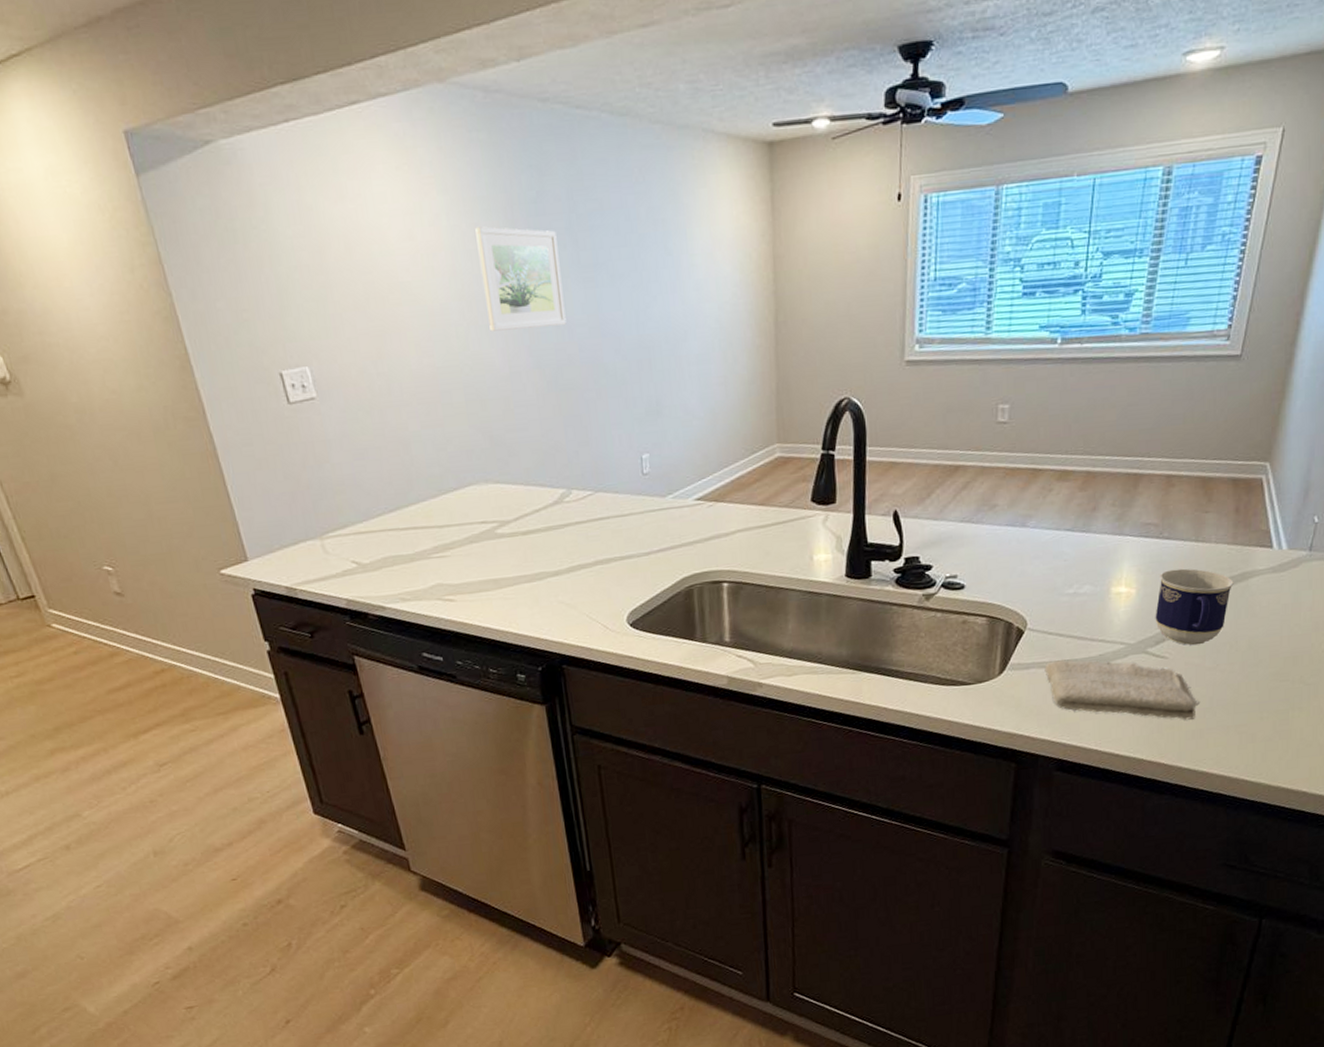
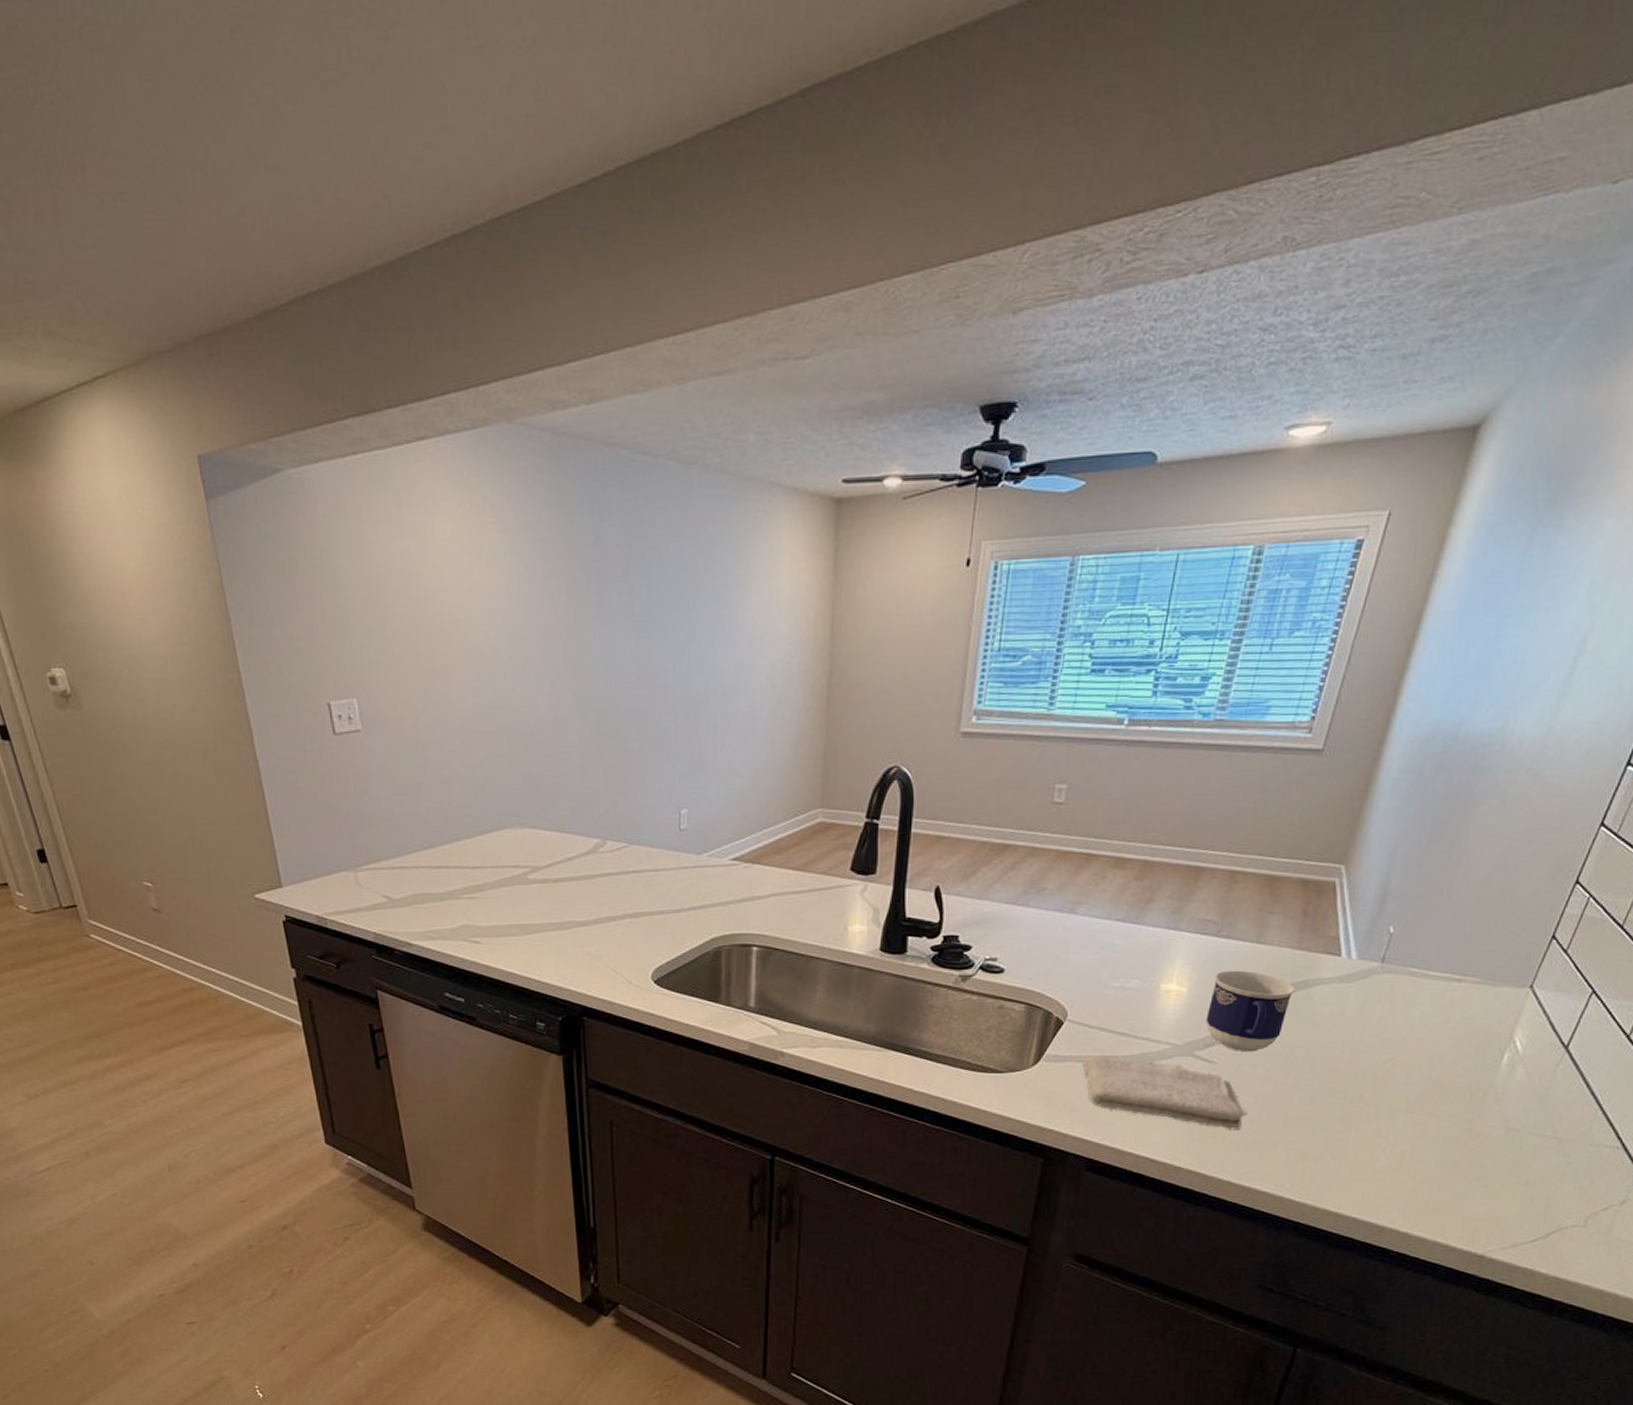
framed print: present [475,226,567,332] -> none [532,569,615,675]

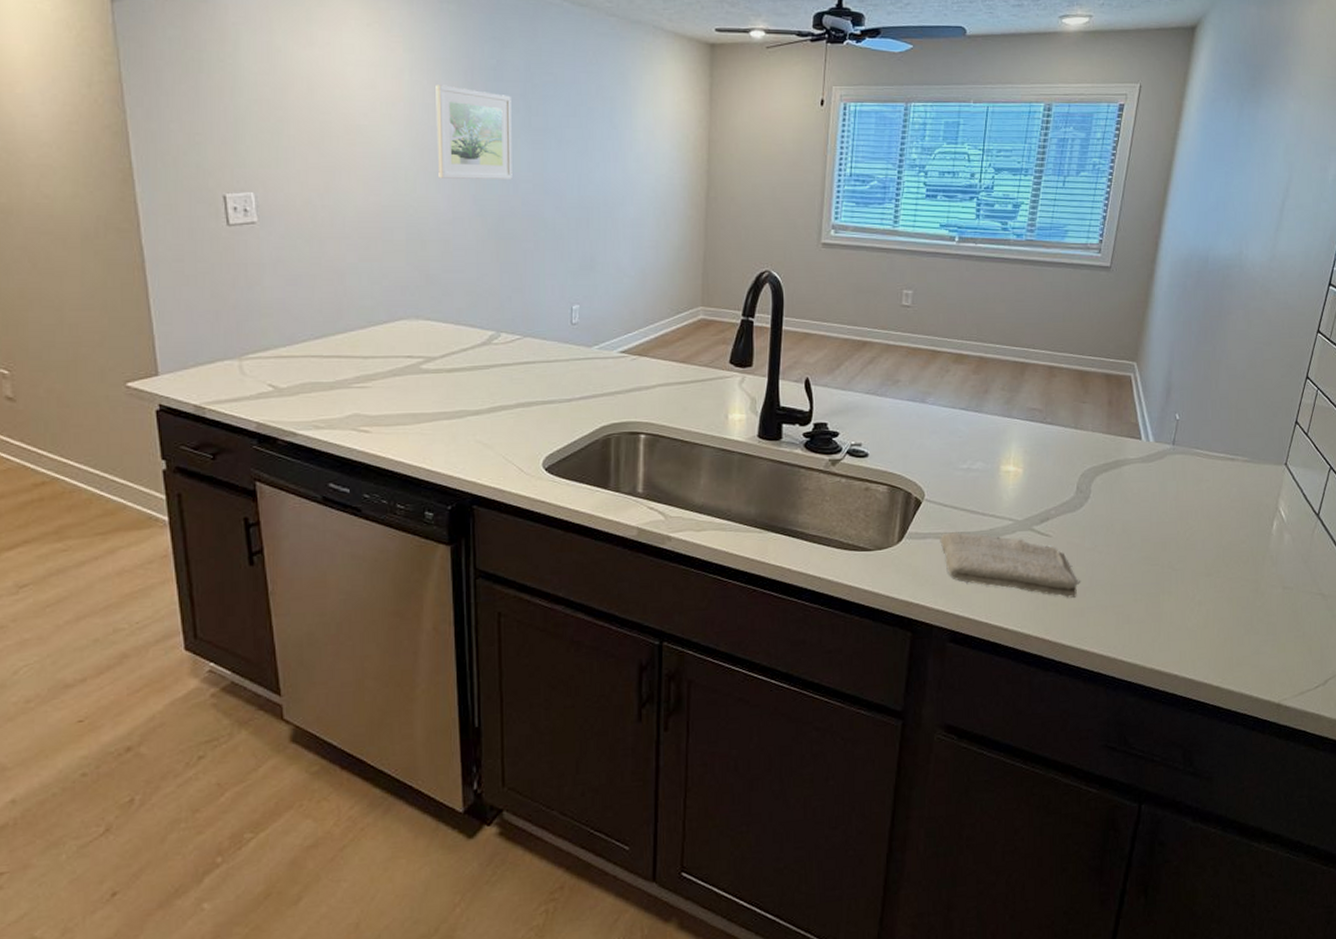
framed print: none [532,569,615,675] -> present [436,85,512,179]
cup: present [1205,970,1295,1053] -> none [1040,452,1109,526]

